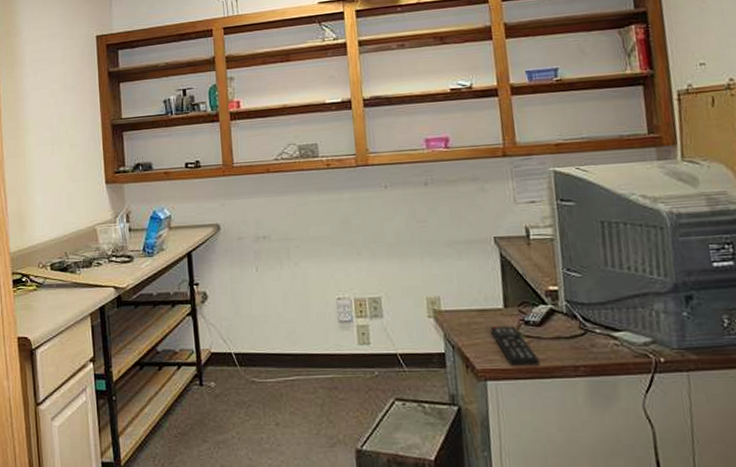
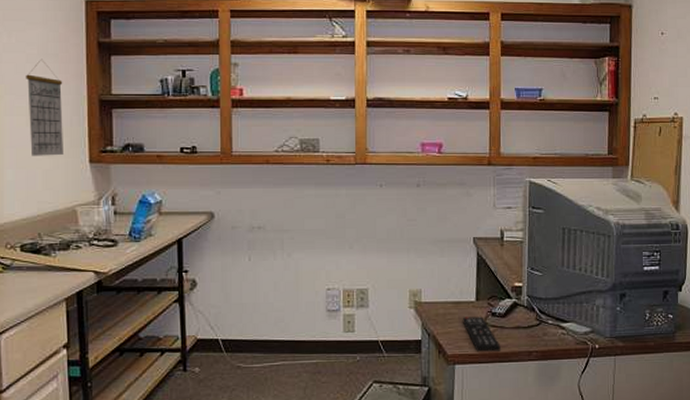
calendar: none [50,92,83,181] -> present [26,58,63,156]

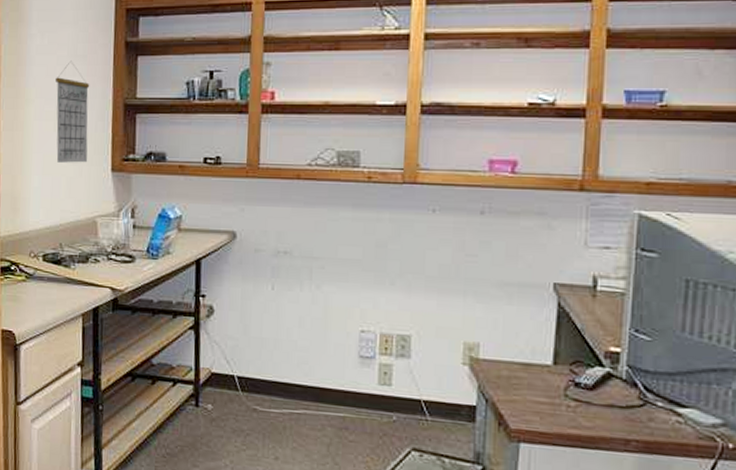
remote control: present [462,316,501,352] -> none [532,383,585,434]

